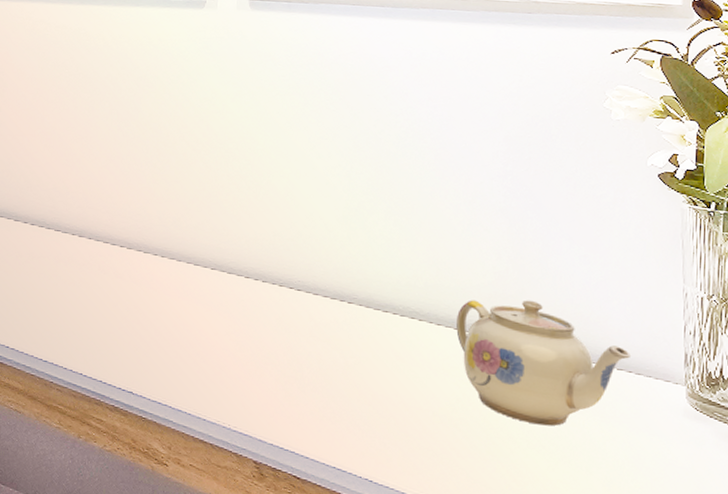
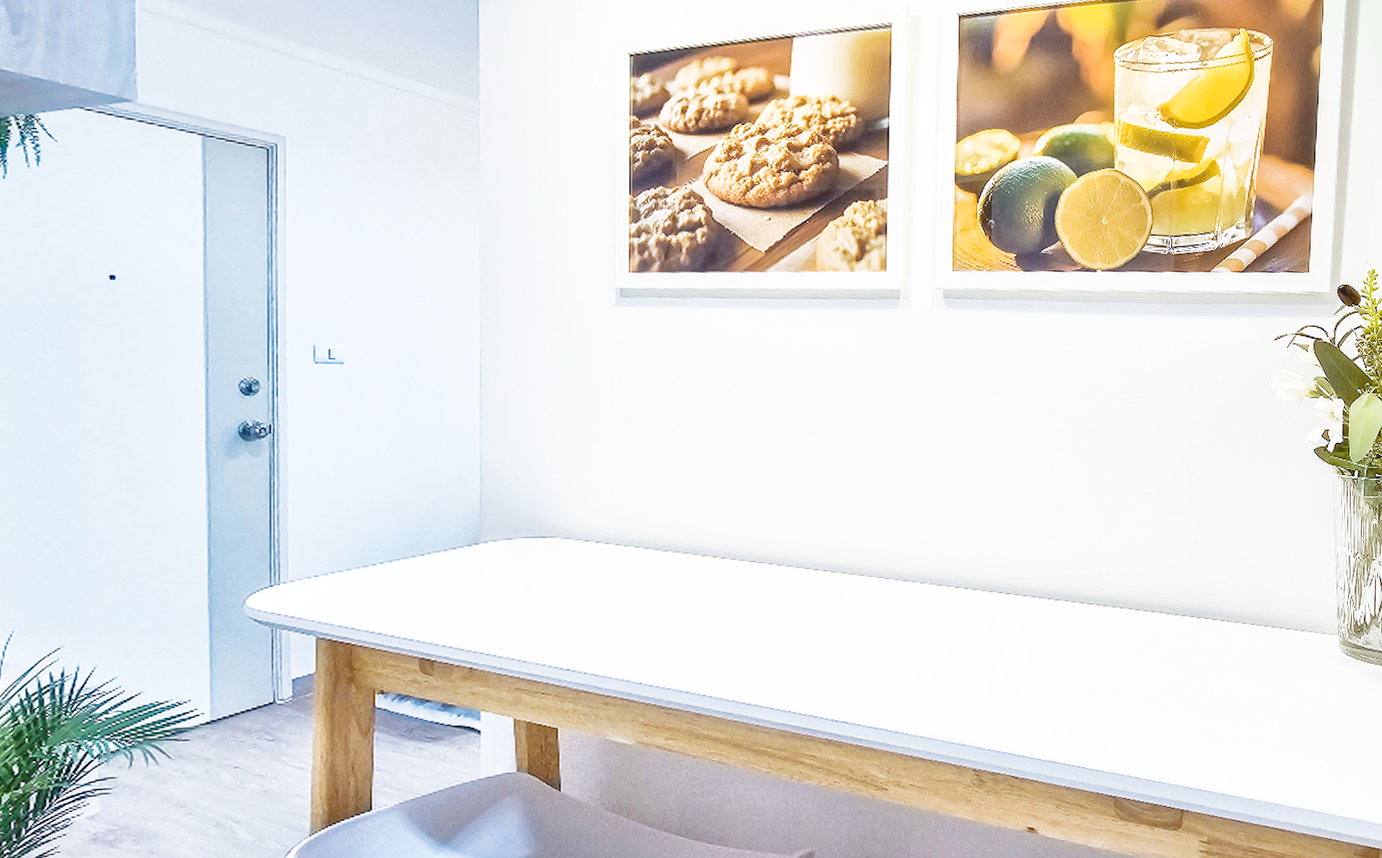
teapot: present [456,300,630,426] -> none [1153,576,1296,690]

